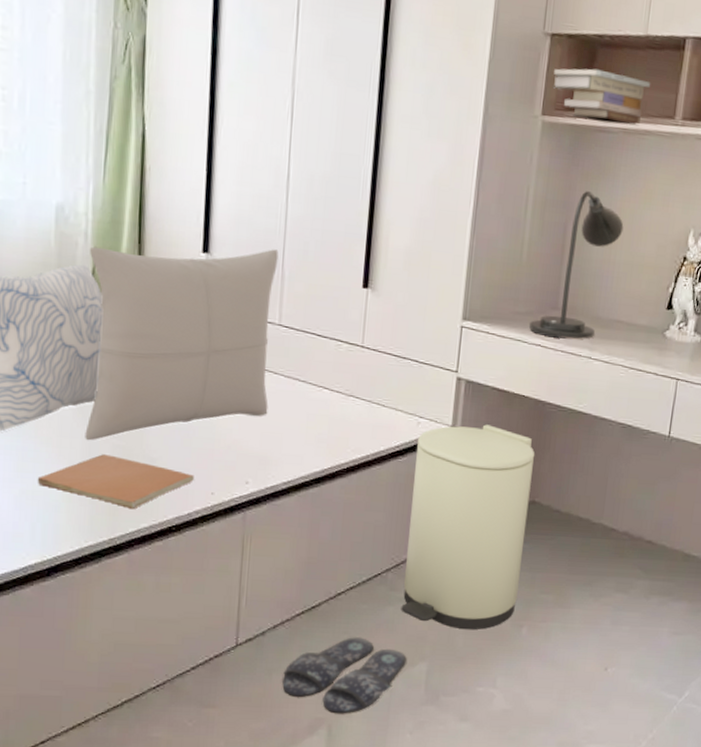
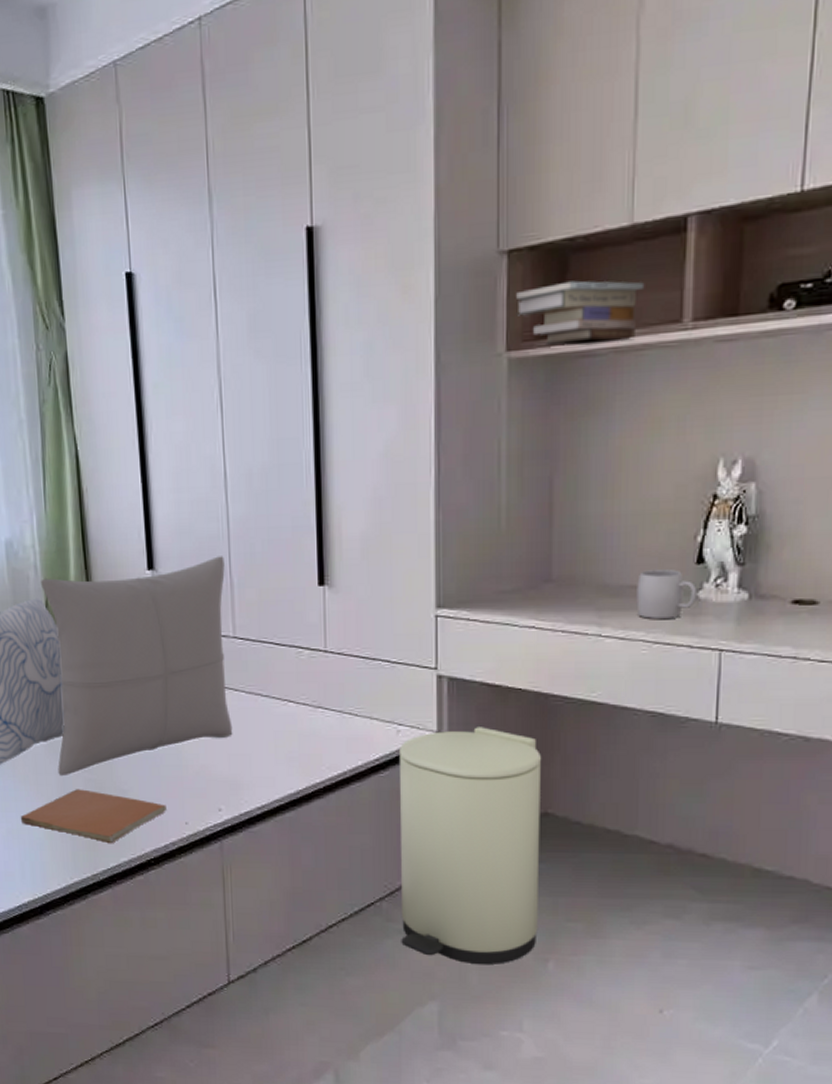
slippers: present [282,637,407,714] -> none [280,973,414,1058]
desk lamp: present [528,191,624,339] -> none [517,433,627,616]
mug: none [619,309,666,350] -> present [636,569,698,619]

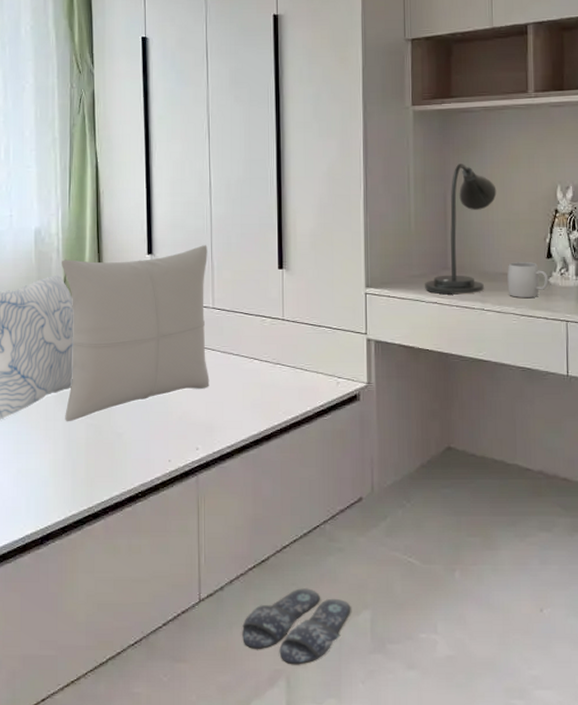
book: present [20,789,166,843] -> none [29,433,153,479]
slippers: none [280,973,414,1058] -> present [242,588,351,665]
pedal bin: present [398,727,542,964] -> none [338,379,446,575]
books: present [516,280,645,346] -> none [418,61,503,105]
desk lamp: none [517,433,627,616] -> present [424,164,497,295]

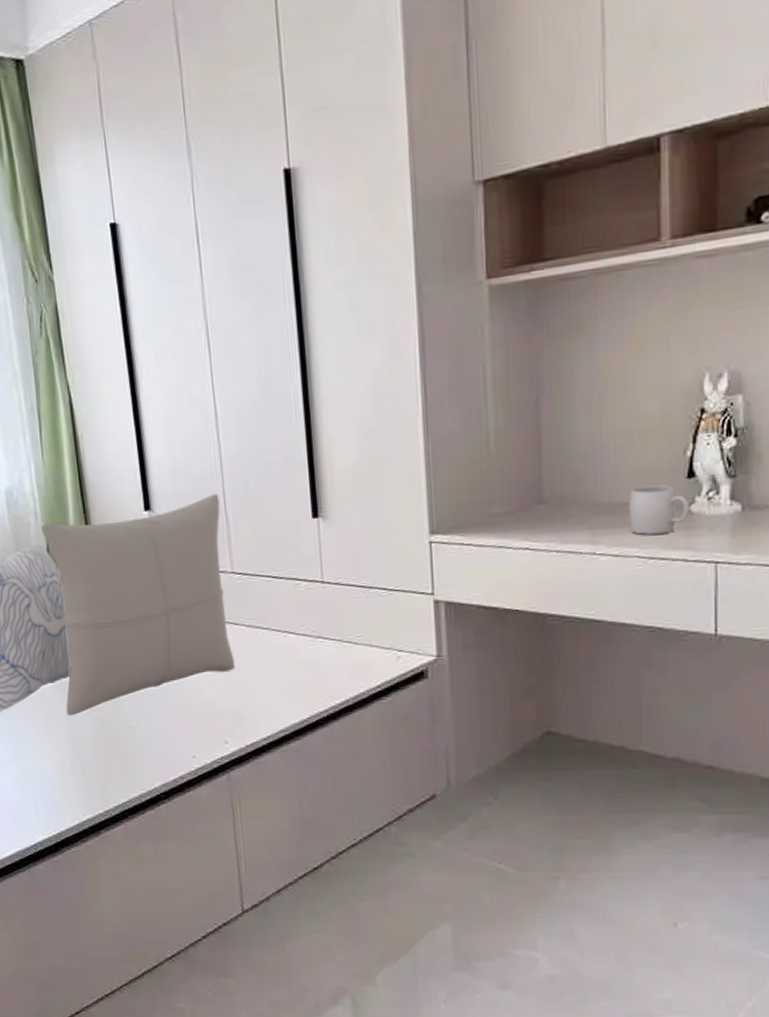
slippers: present [242,588,351,665] -> none [295,899,427,982]
desk lamp: present [424,164,497,295] -> none [510,355,613,537]

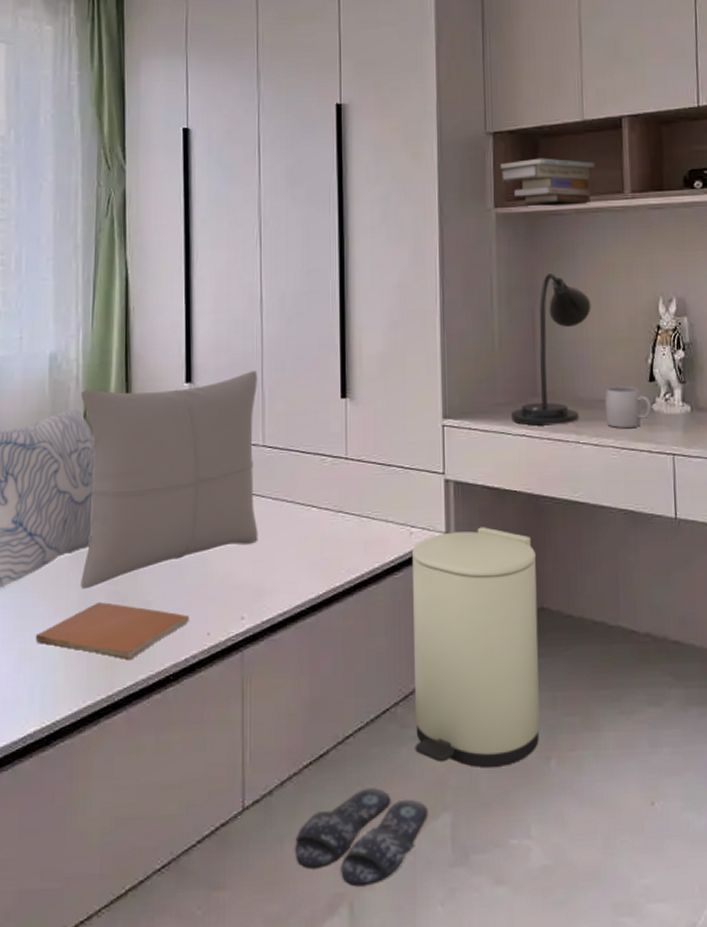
book: none [31,728,174,779] -> present [35,602,189,659]
slippers: none [295,899,427,982] -> present [295,788,428,886]
pedal bin: none [399,649,547,884] -> present [411,527,540,767]
books: none [494,203,622,272] -> present [500,158,595,207]
desk lamp: none [510,355,613,537] -> present [510,274,591,426]

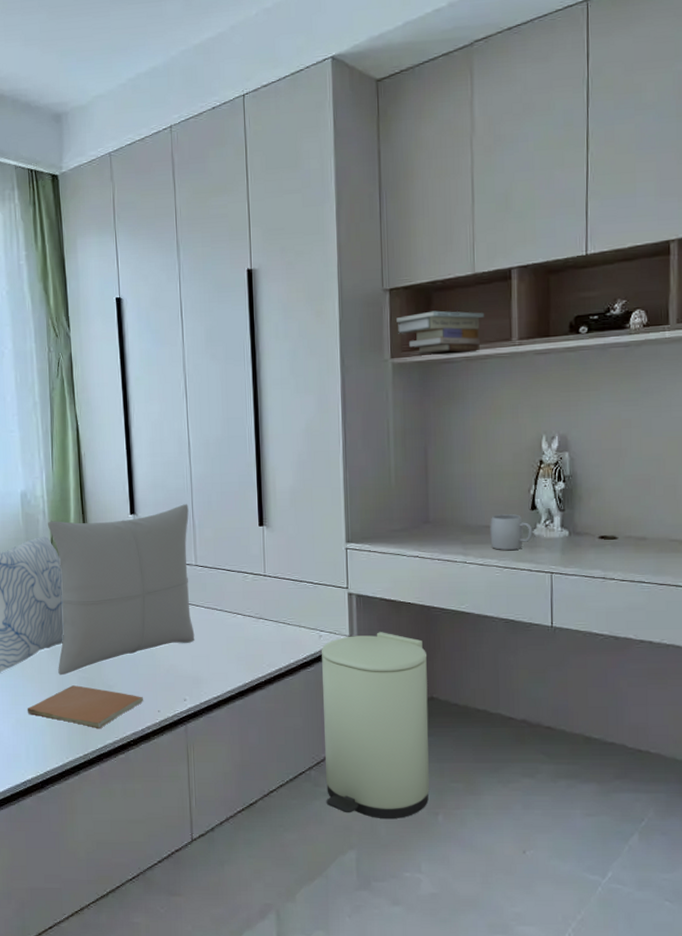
slippers: present [295,788,428,886] -> none [233,830,337,900]
desk lamp: present [510,274,591,426] -> none [405,416,479,548]

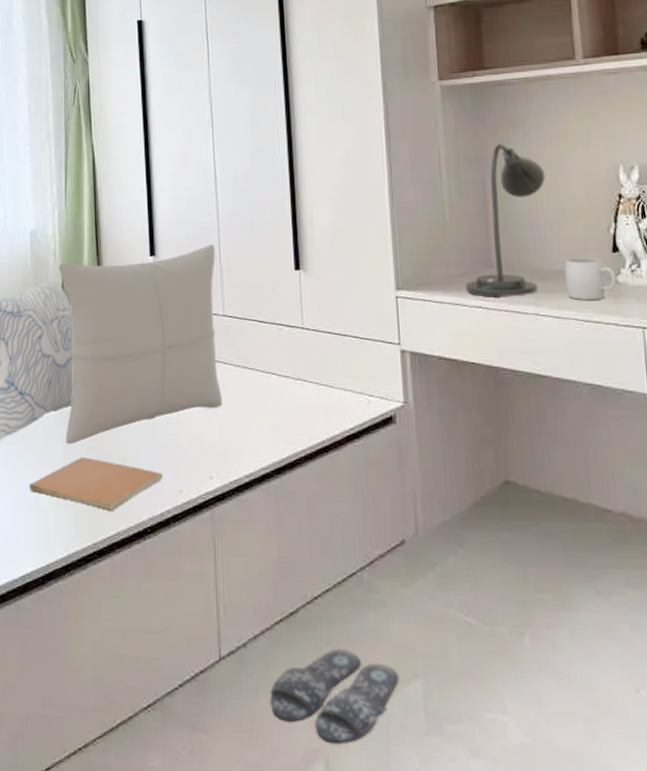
slippers: none [233,830,337,900] -> present [270,649,399,744]
pedal bin: present [321,632,430,818] -> none [370,398,511,639]
books: present [396,310,485,356] -> none [443,28,543,77]
desk lamp: none [405,416,479,548] -> present [464,144,546,297]

